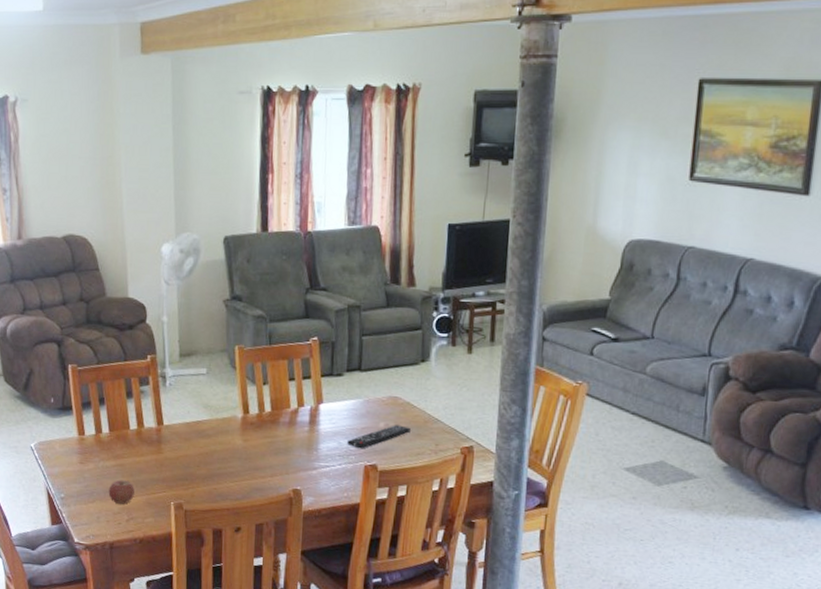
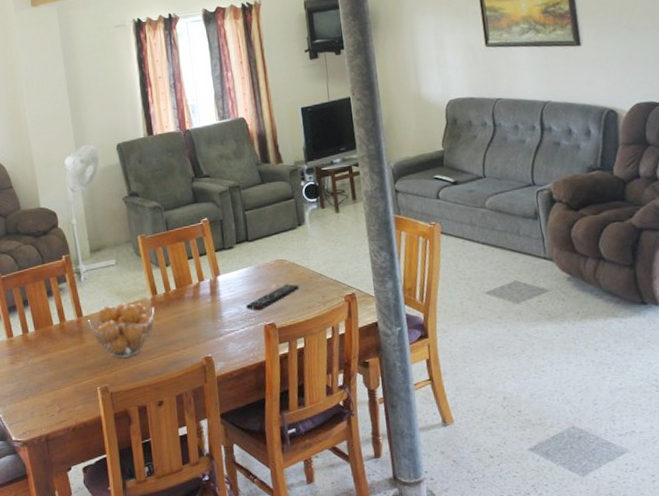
apple: present [108,480,134,504] -> none [39,373,63,397]
fruit basket: none [168,416,244,476] -> present [88,302,155,358]

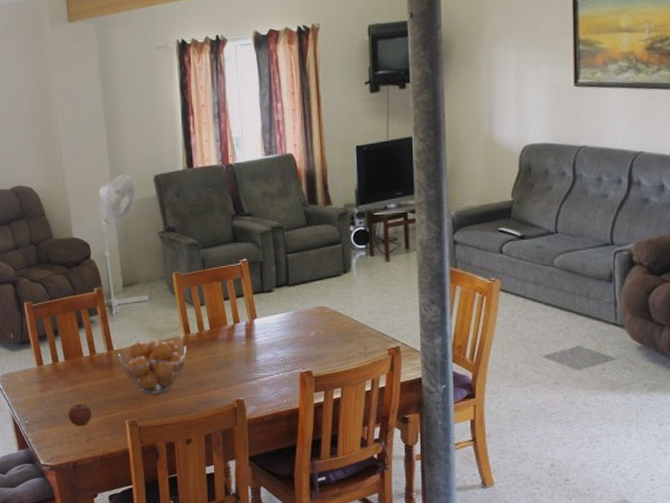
apple: none [39,373,63,397] -> present [68,403,92,426]
remote control: present [246,284,299,311] -> none [282,333,340,358]

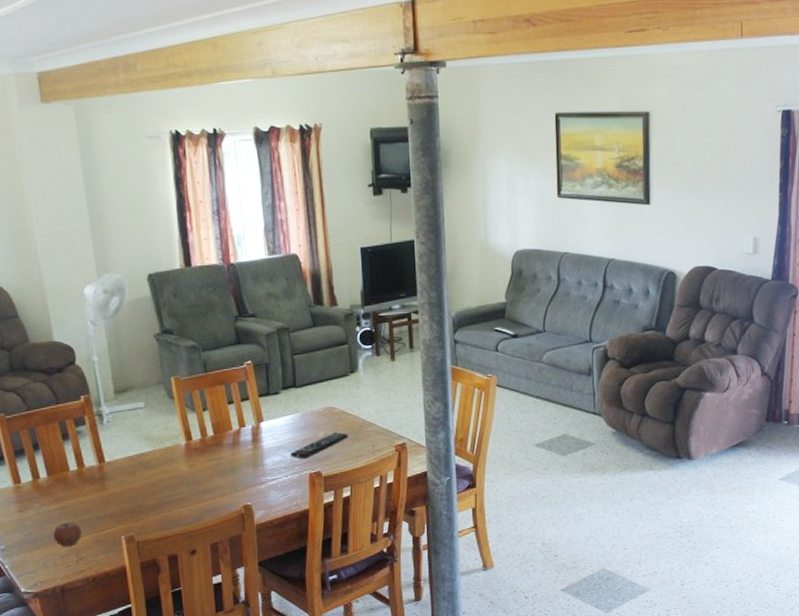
fruit basket: present [118,339,187,394] -> none [111,447,189,506]
remote control: none [282,333,340,358] -> present [291,432,348,459]

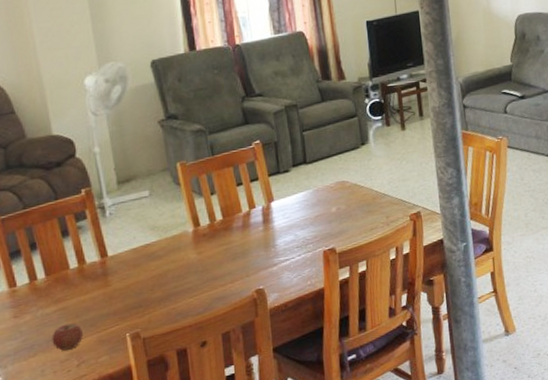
remote control: present [291,432,348,459] -> none [303,206,362,236]

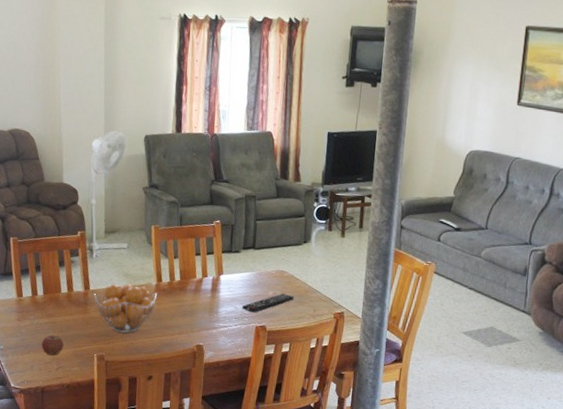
fruit basket: none [114,237,197,300] -> present [94,283,157,333]
remote control: none [303,206,362,236] -> present [242,293,294,313]

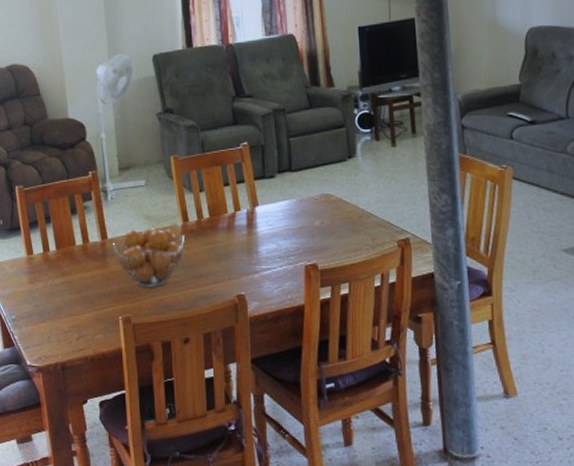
apple: present [41,335,64,356] -> none [58,297,83,322]
remote control: present [242,293,294,313] -> none [286,222,346,249]

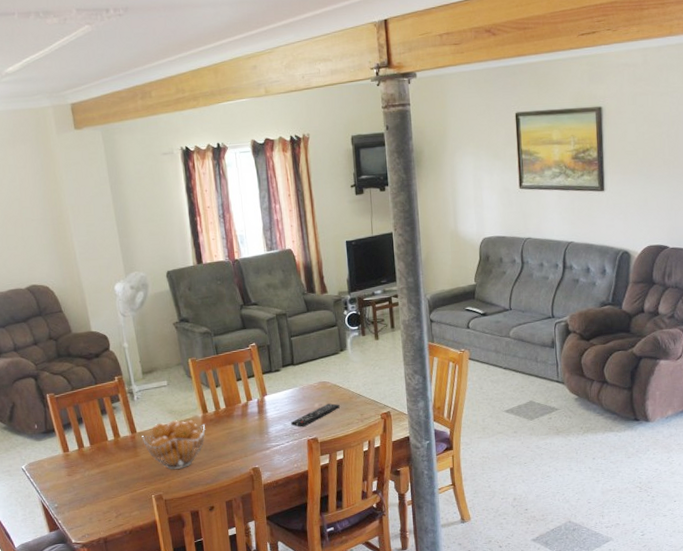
remote control: none [286,222,346,249] -> present [291,403,340,427]

